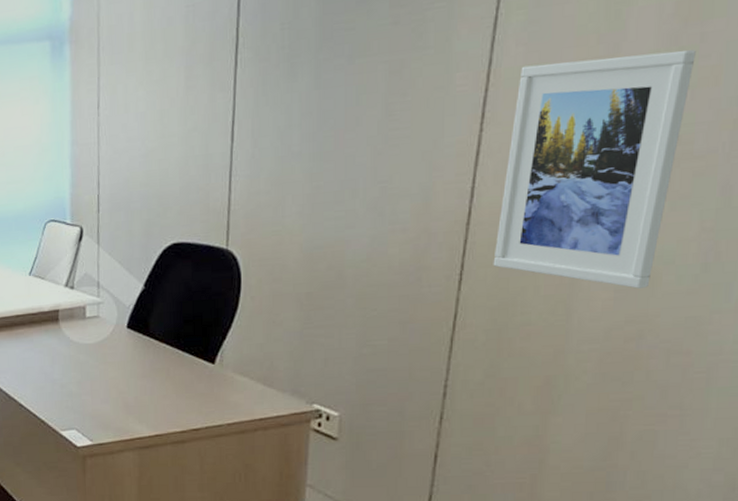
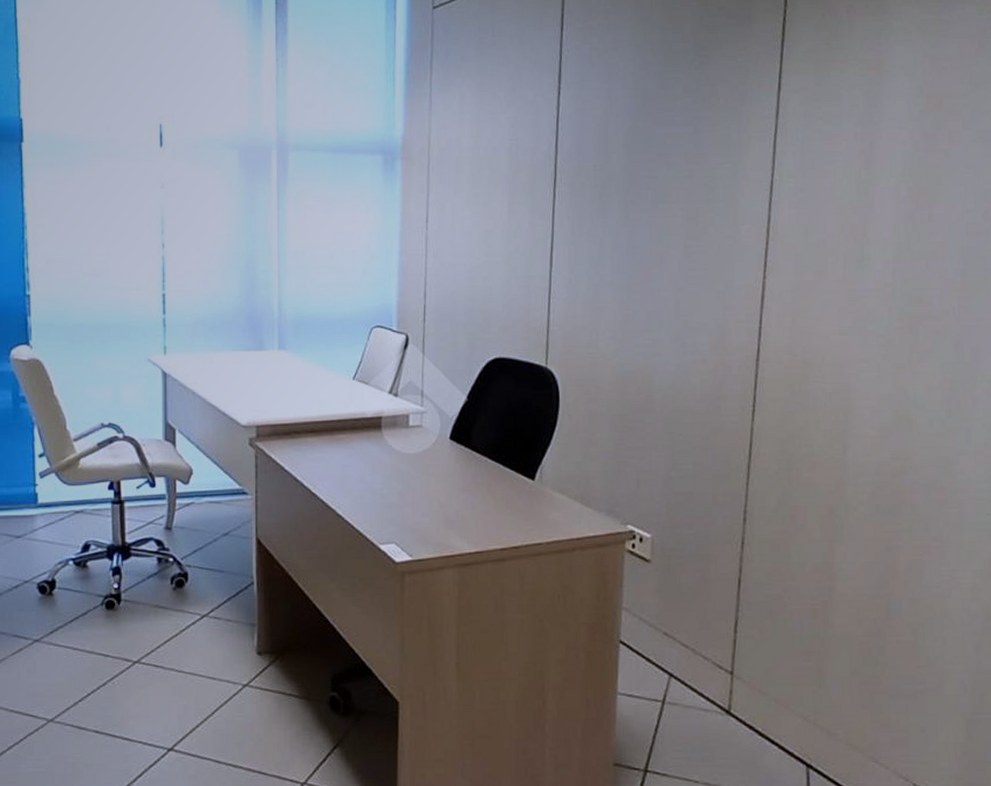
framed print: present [493,50,696,289] -> none [780,226,927,428]

